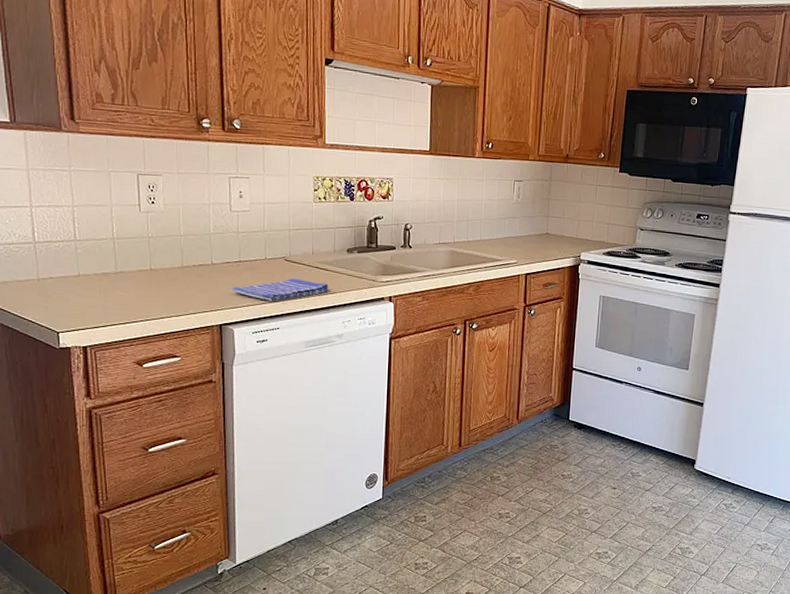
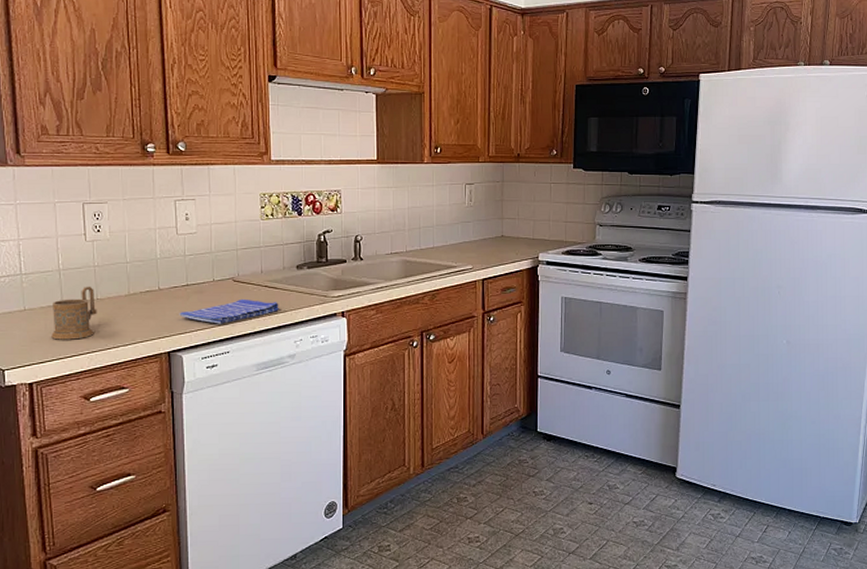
mug: none [105,256,151,307] -> present [51,286,97,340]

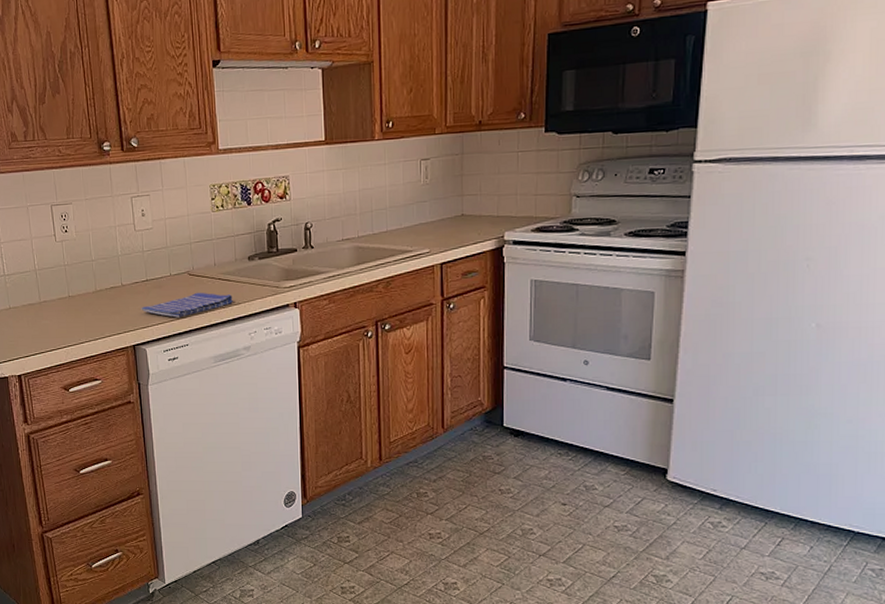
mug: present [51,286,97,340] -> none [32,284,70,335]

